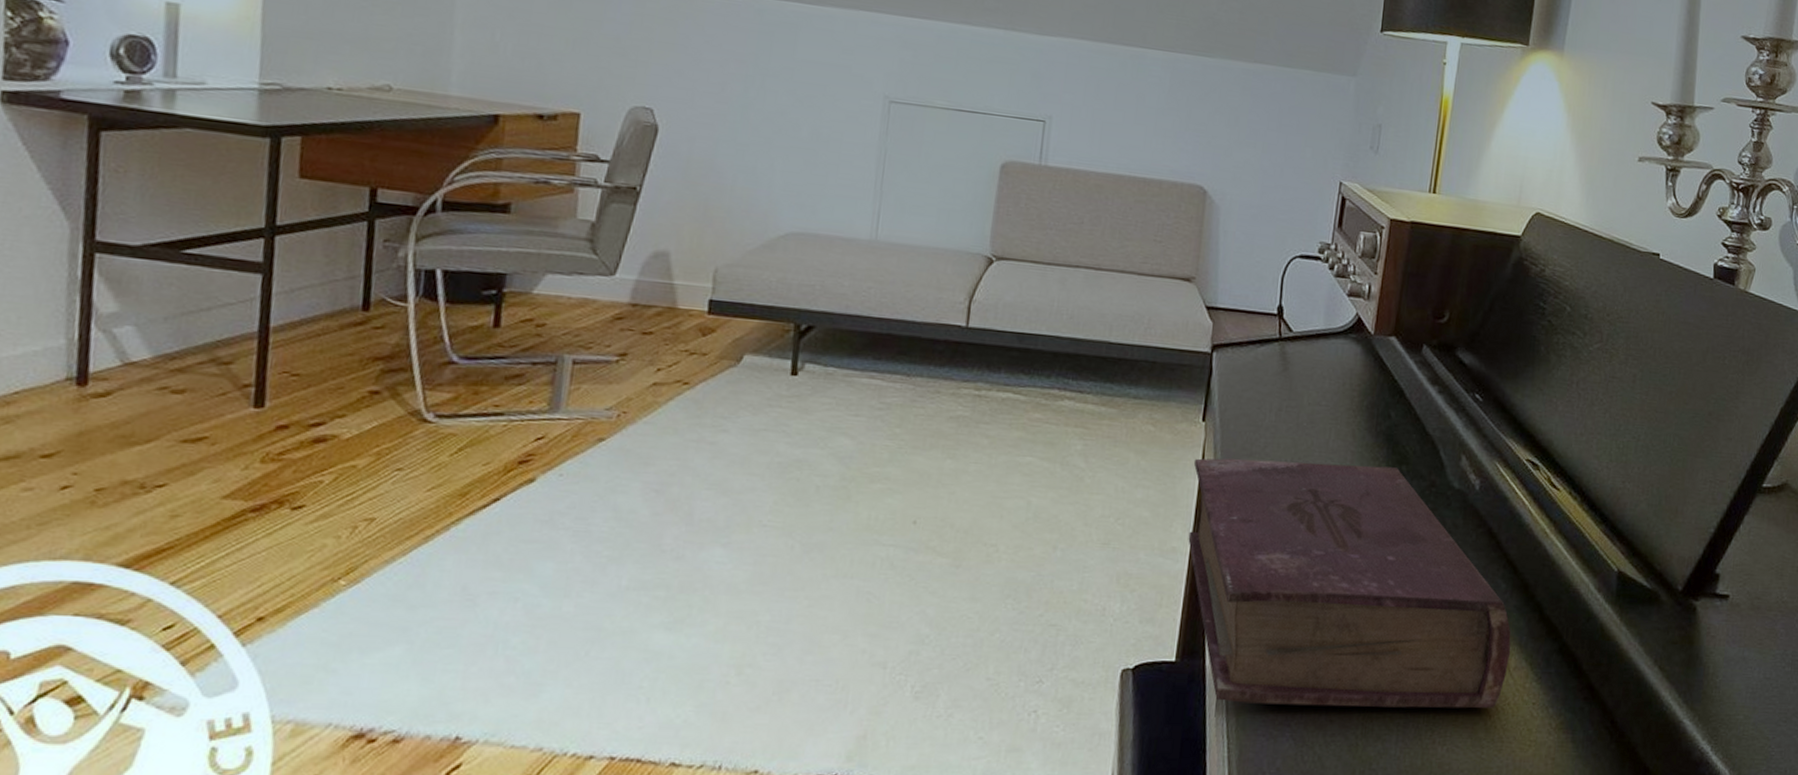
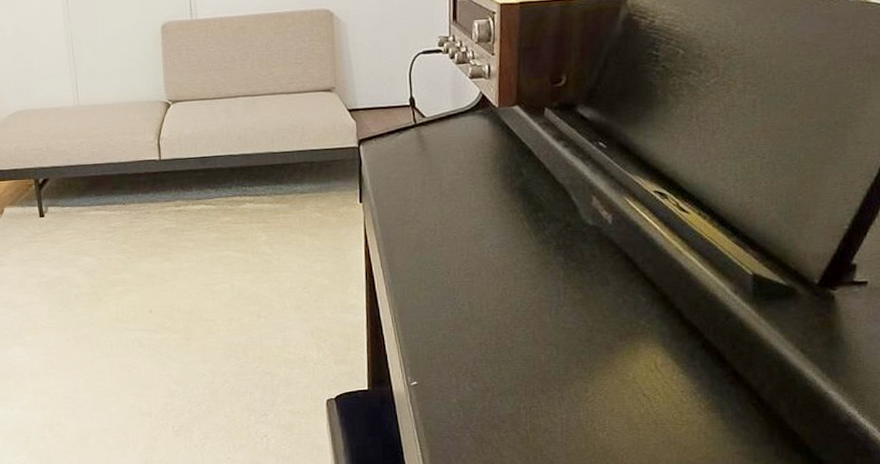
book: present [1188,458,1511,709] -> none [358,215,657,415]

